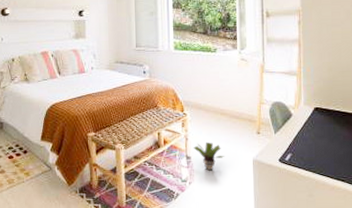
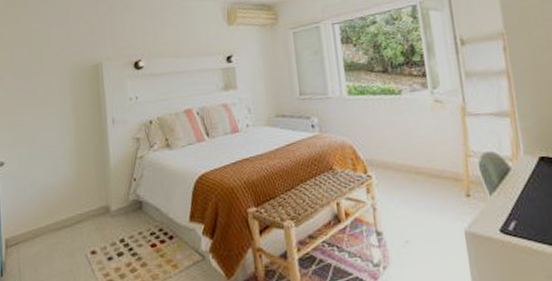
potted plant: present [193,141,225,171] -> none [384,211,427,250]

